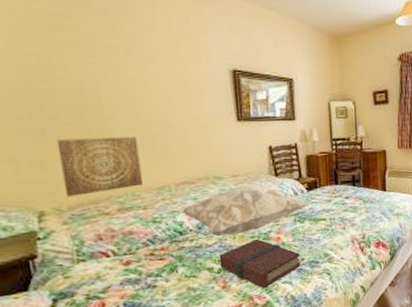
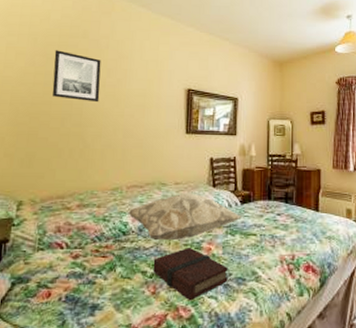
wall art: none [44,22,122,90] -> present [52,50,101,103]
wall art: present [56,136,142,197] -> none [41,141,104,190]

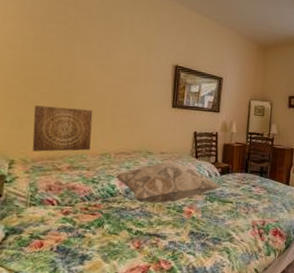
wall art: none [41,141,104,190] -> present [32,105,93,152]
wall art: present [52,50,101,103] -> none [41,16,91,72]
book: present [153,247,228,301] -> none [138,209,206,256]

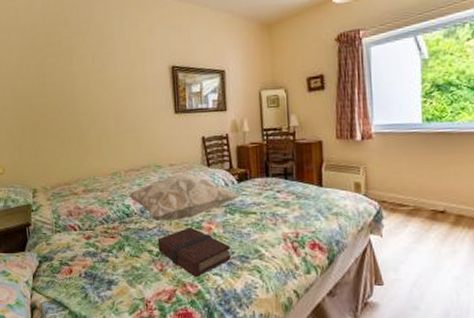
wall art: present [32,105,93,152] -> none [46,129,101,178]
book: none [138,209,206,256] -> present [157,226,231,278]

